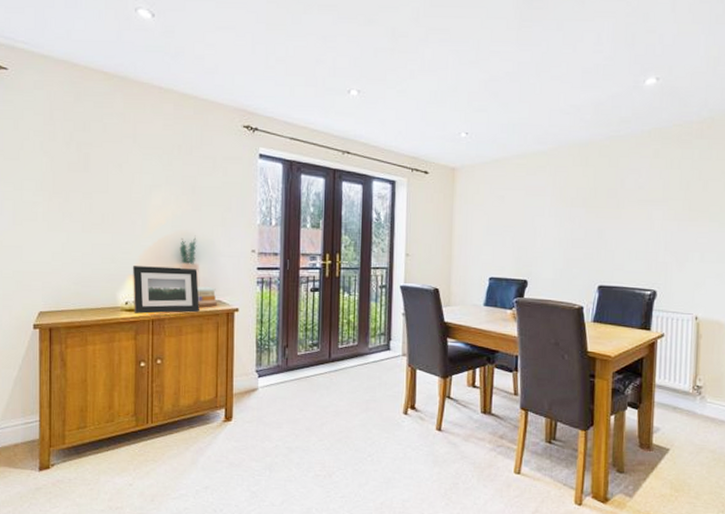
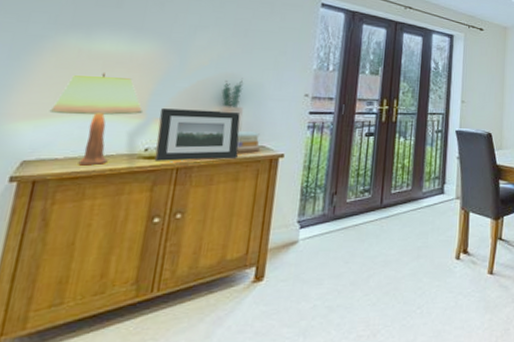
table lamp: none [50,233,120,317] -> present [49,72,144,166]

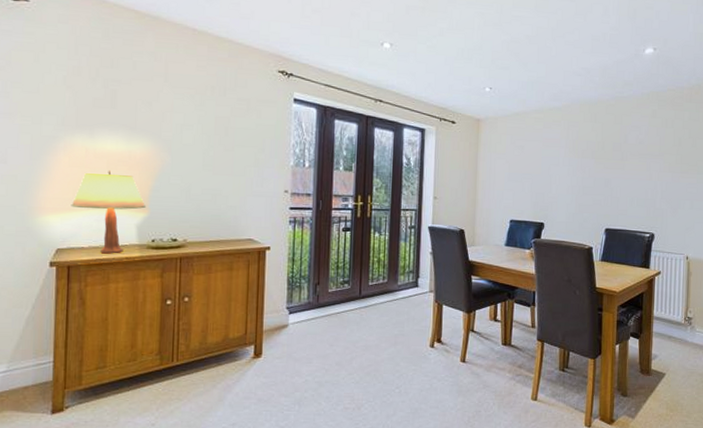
picture frame: present [154,108,241,161] -> none [160,204,230,252]
vase: present [219,78,244,133] -> none [210,175,232,226]
books: present [236,130,261,154] -> none [228,224,249,246]

